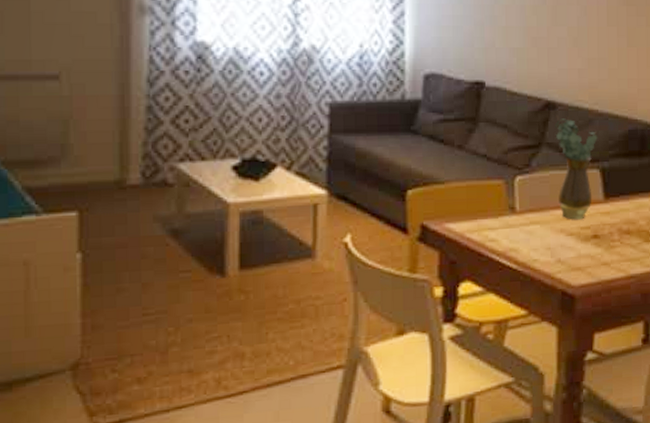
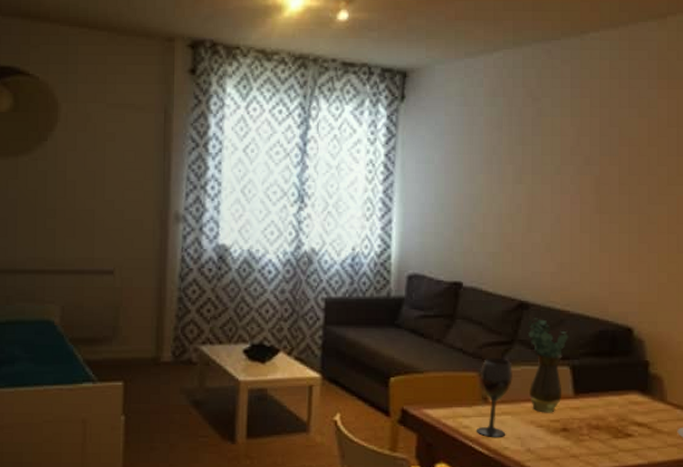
wine glass: none [504,163,542,251] -> present [477,358,514,438]

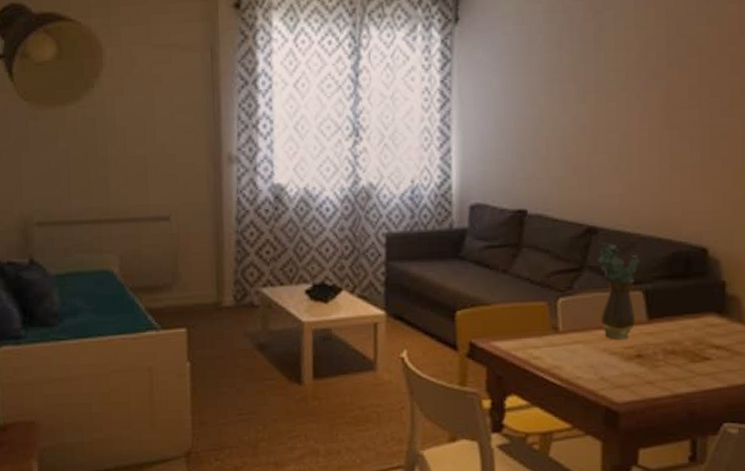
wine glass: present [477,358,514,438] -> none [548,285,584,368]

